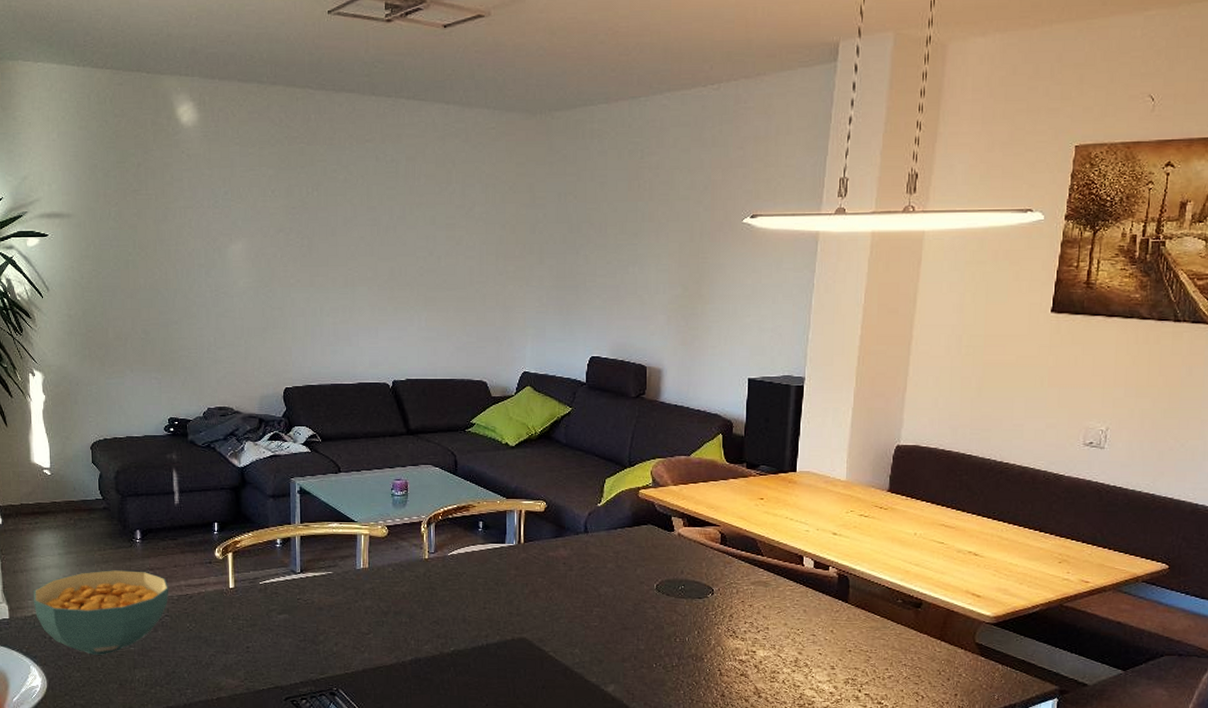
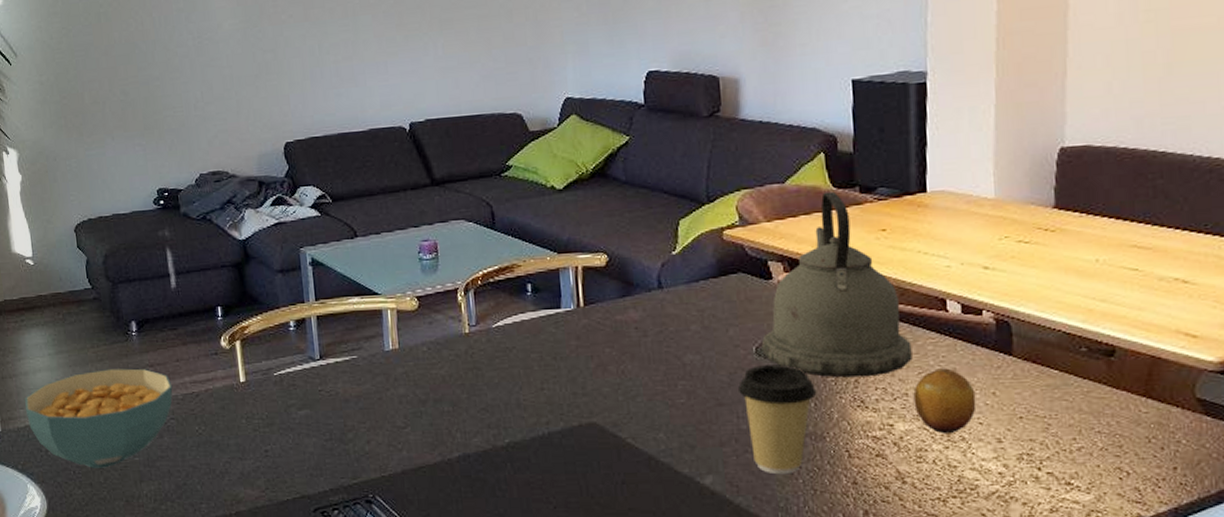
coffee cup: none [640,599,701,687] -> present [738,364,817,475]
kettle: none [661,465,775,613] -> present [761,191,913,378]
fruit: none [772,609,819,660] -> present [913,368,976,433]

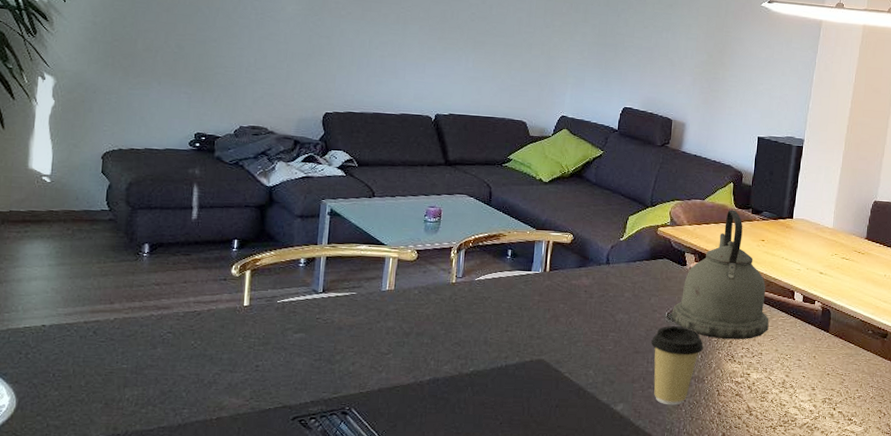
cereal bowl: present [25,368,173,468] -> none [10,284,176,373]
fruit: present [913,368,976,433] -> none [765,337,804,382]

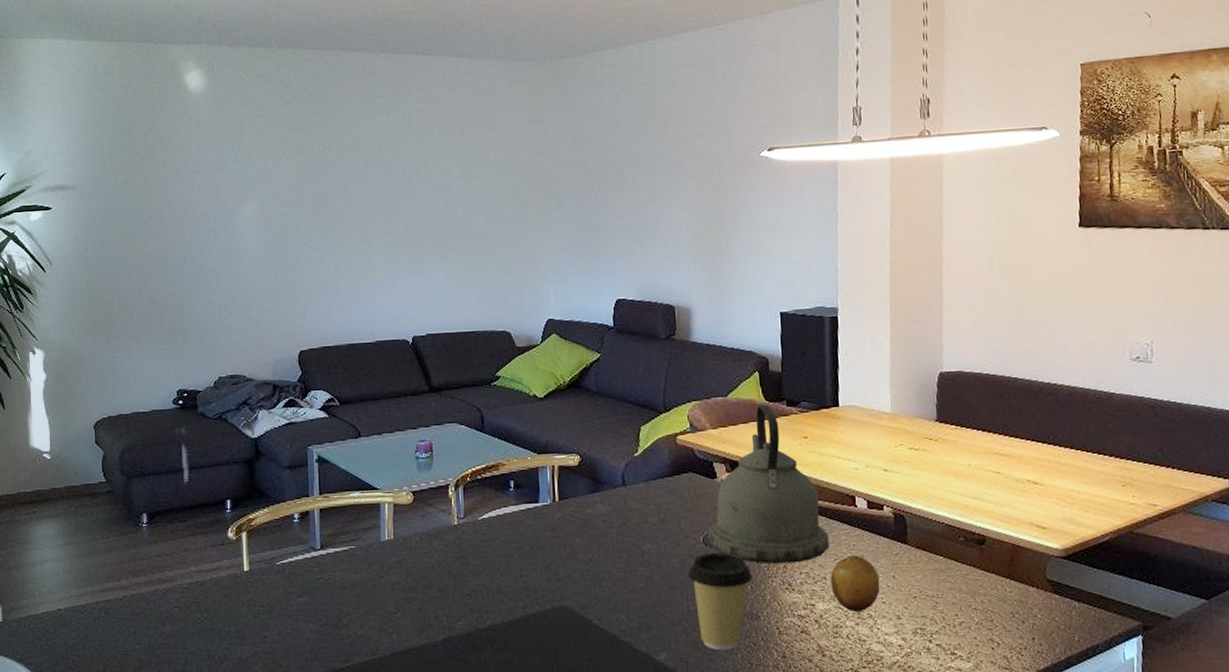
fruit: none [765,337,804,382] -> present [830,555,880,611]

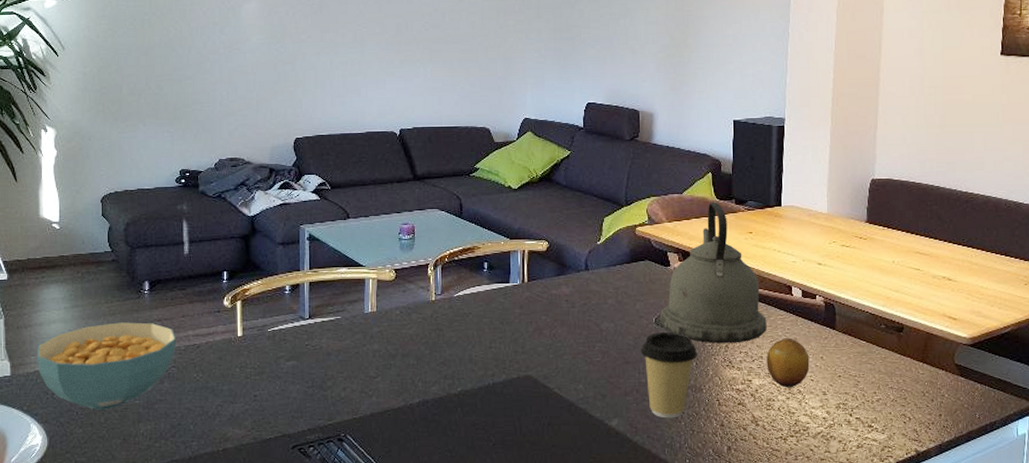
cereal bowl: none [29,558,178,657] -> present [36,322,177,410]

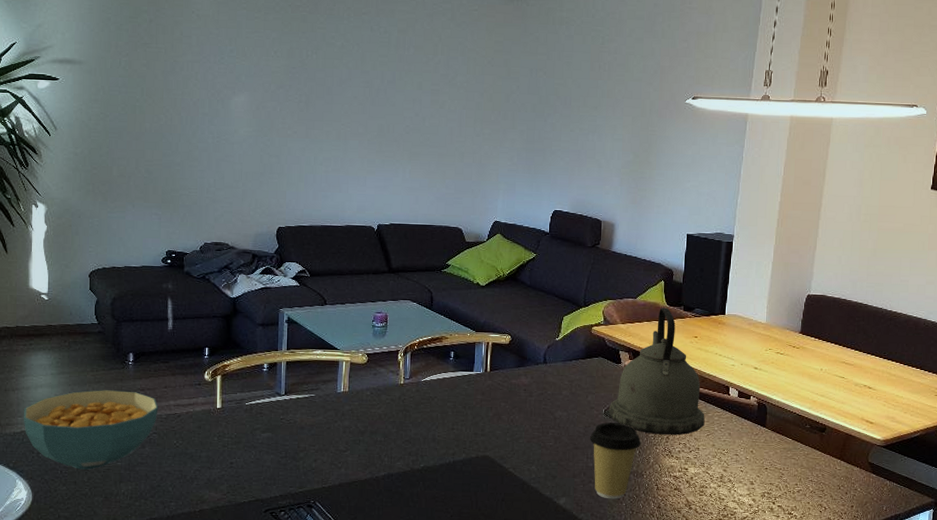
fruit: present [766,338,810,387] -> none [702,433,741,476]

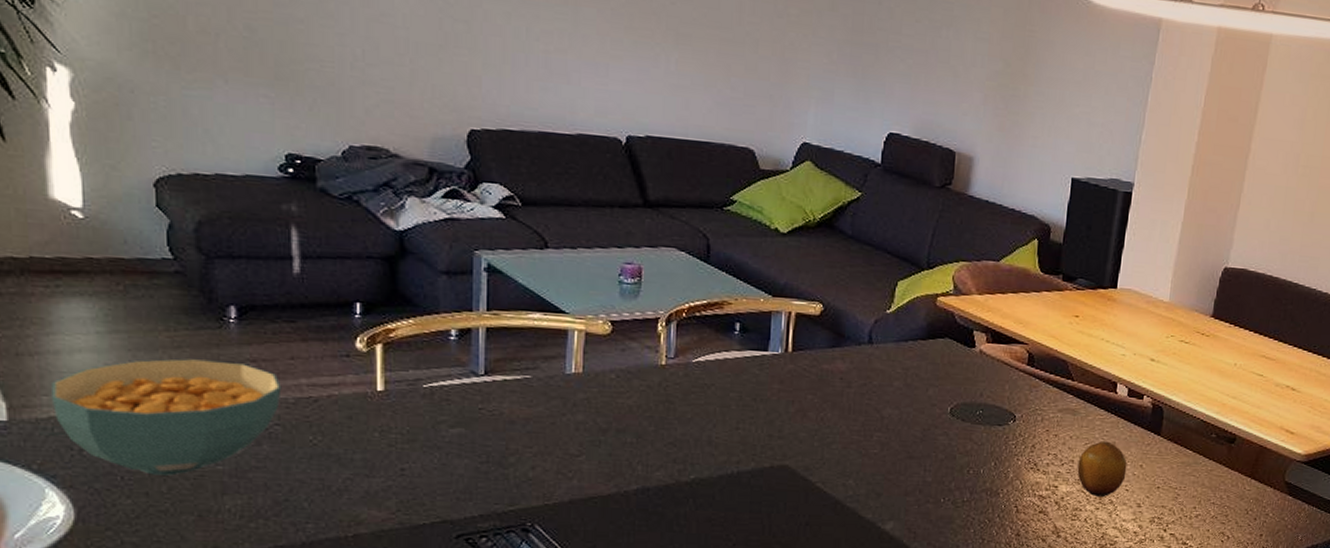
coffee cup: present [590,422,642,499] -> none [929,425,999,524]
kettle: present [608,307,705,435] -> none [955,275,1084,444]
fruit: none [702,433,741,476] -> present [1077,441,1127,497]

